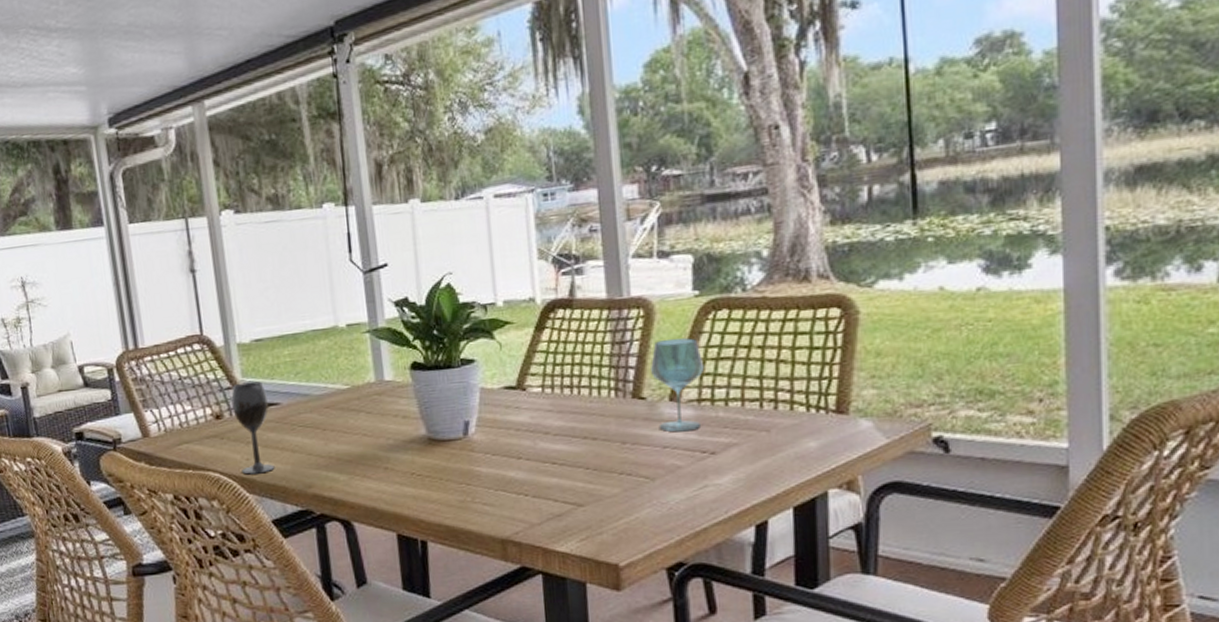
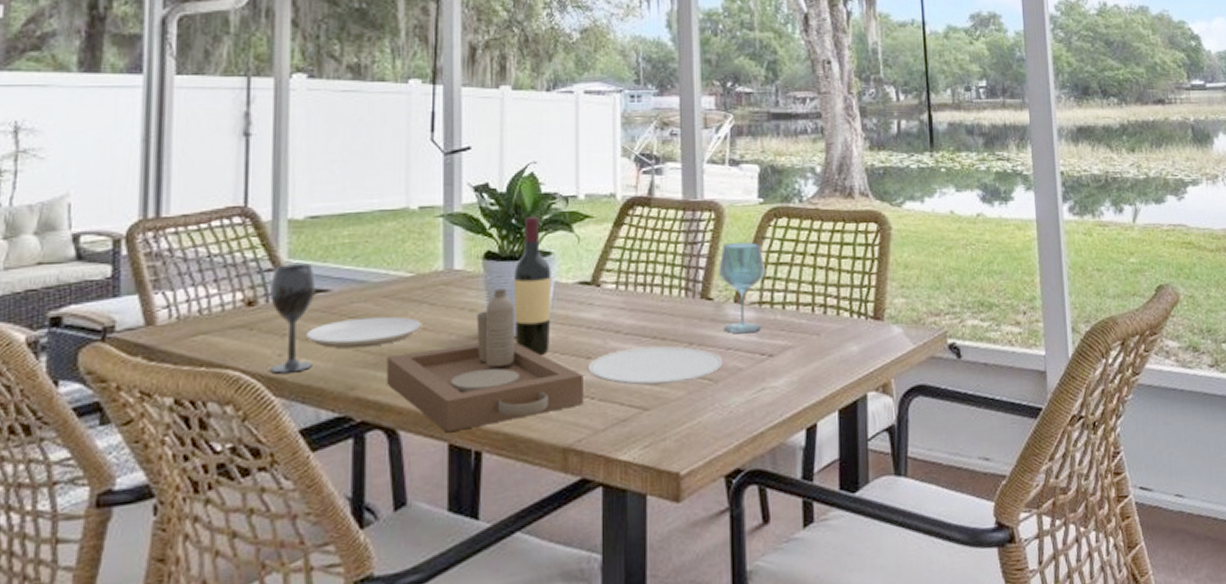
plate: none [266,424,361,453] -> present [306,316,421,349]
serving tray: none [335,396,518,525] -> present [386,289,584,433]
wine bottle: none [440,327,481,456] -> present [514,217,551,355]
plate: none [520,445,660,484] -> present [588,346,723,386]

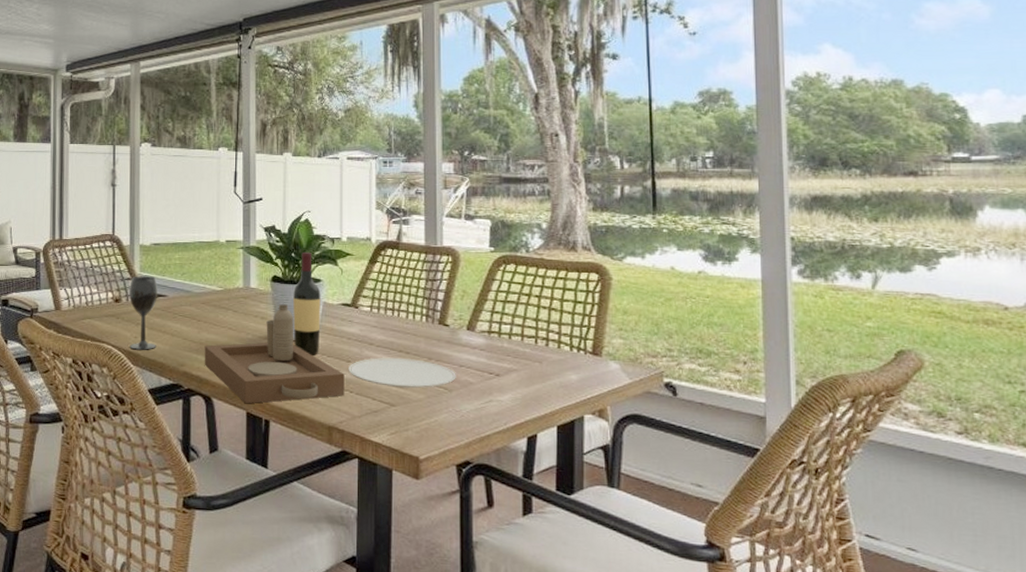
plate: present [306,316,421,349] -> none [152,316,228,338]
wine glass: present [719,241,766,334] -> none [455,281,495,356]

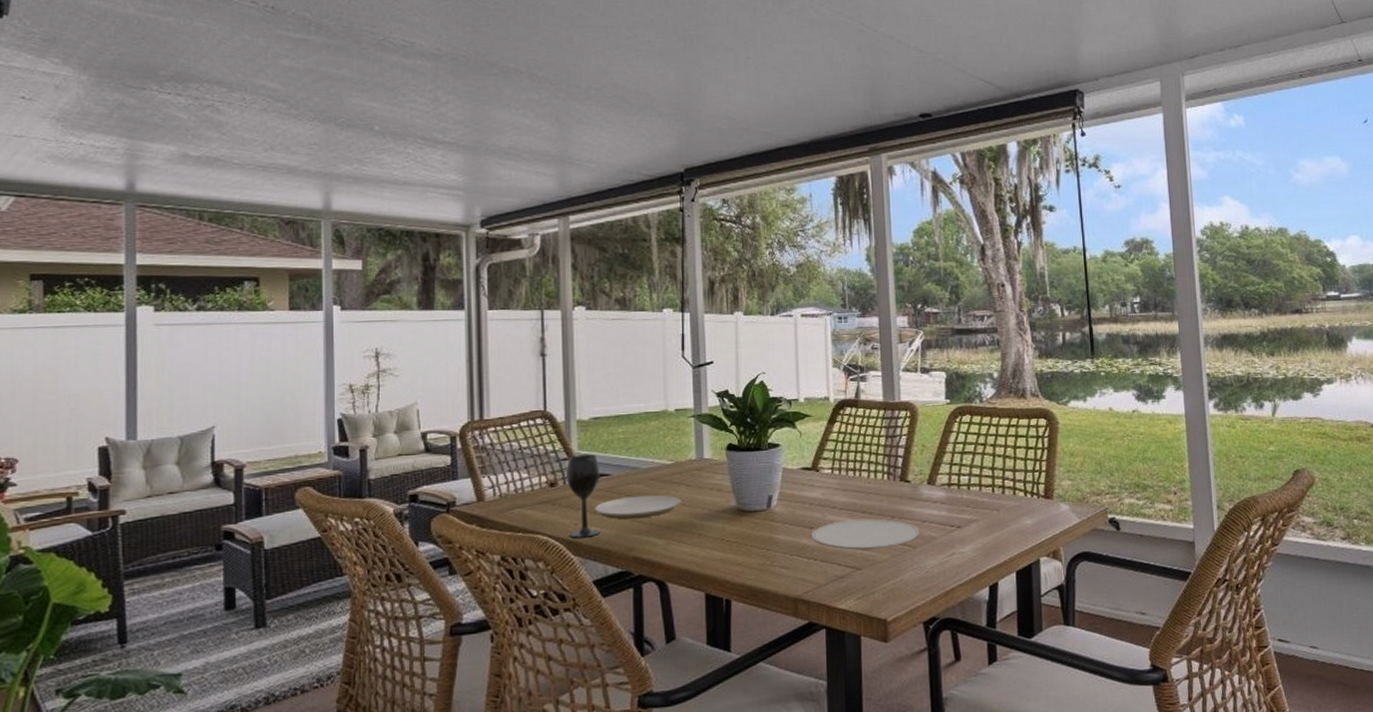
plate: none [152,316,228,338] -> present [595,494,681,520]
serving tray: present [204,304,345,404] -> none [655,473,809,585]
wine bottle: present [293,252,321,355] -> none [751,416,781,525]

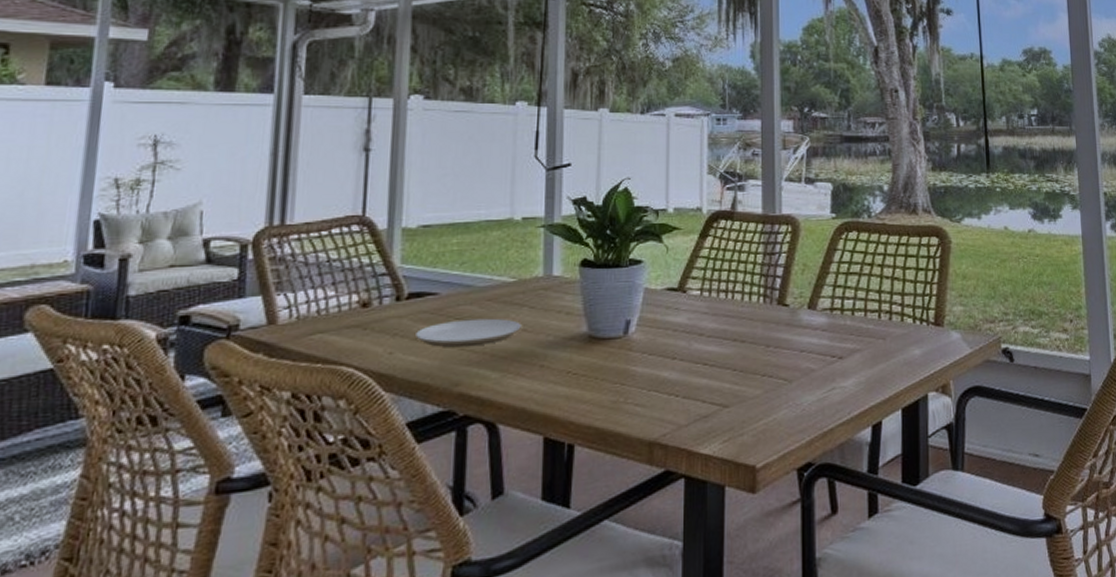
wine glass: present [565,454,601,538] -> none [381,269,427,370]
plate: present [811,519,920,550] -> none [674,348,797,385]

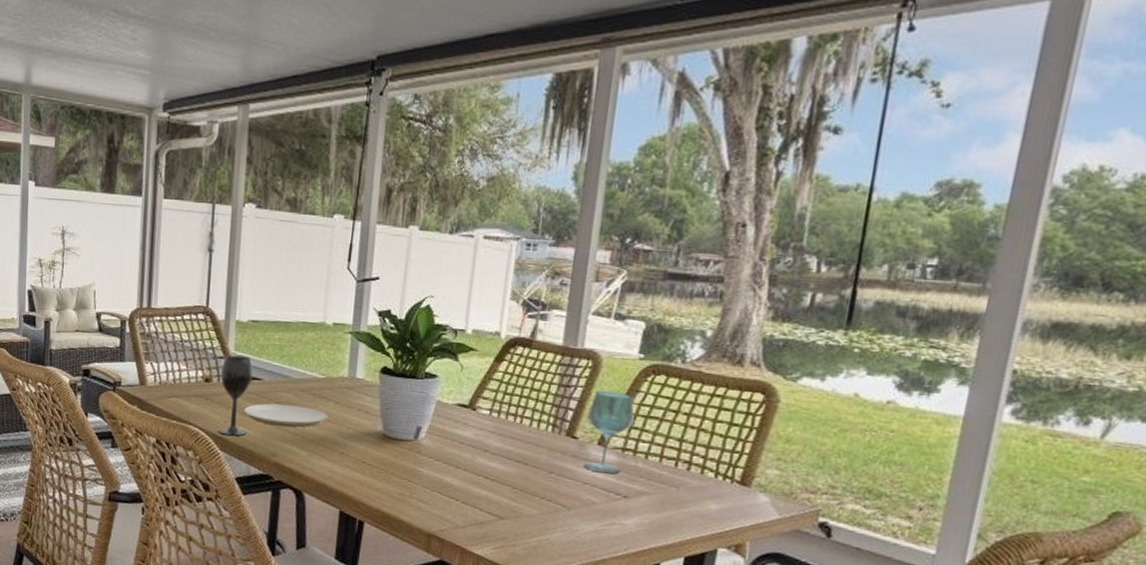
wine glass: none [381,269,427,370] -> present [218,355,253,436]
wine glass: none [794,253,837,338] -> present [583,390,635,475]

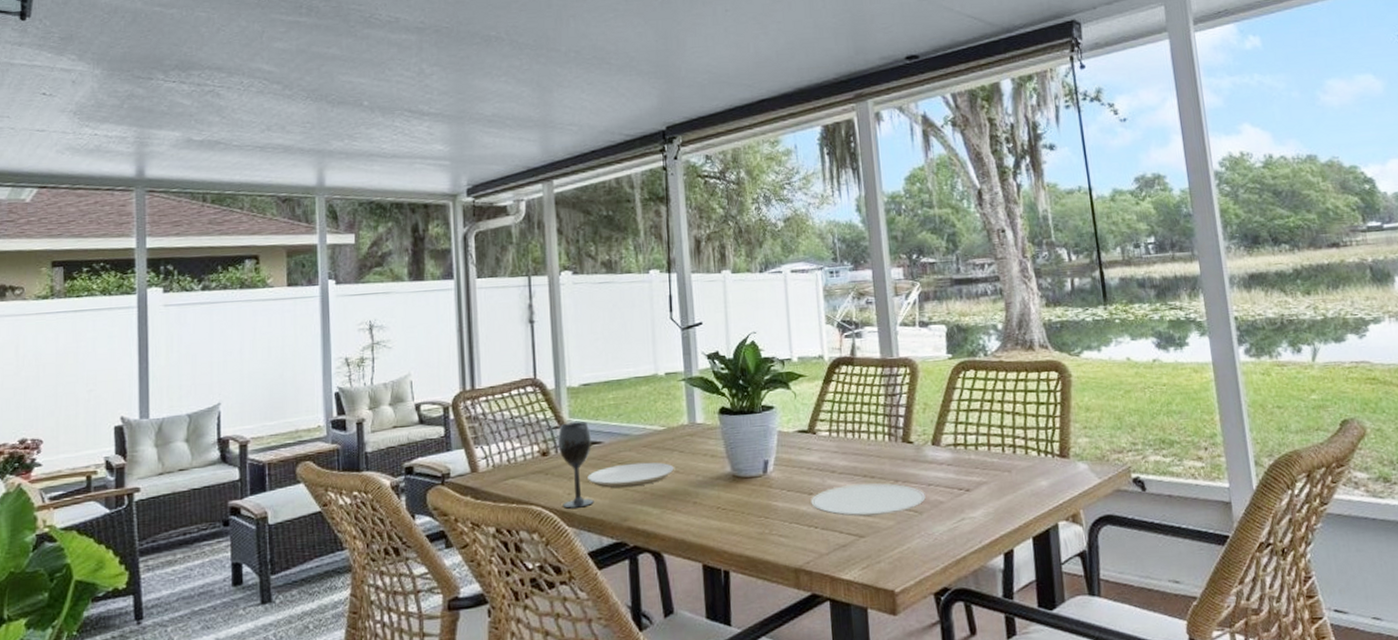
plate: none [456,466,578,504] -> present [811,483,926,517]
wine glass: present [583,390,635,475] -> none [916,392,959,472]

